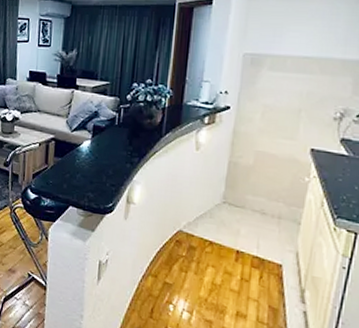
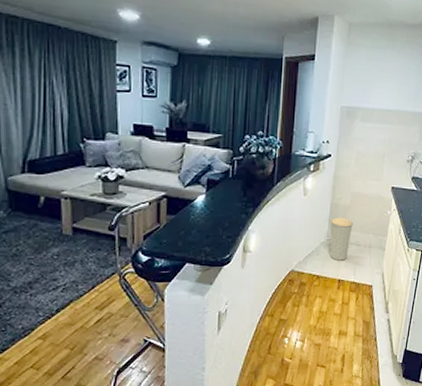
trash can: none [225,177,257,229] -> present [329,217,353,261]

